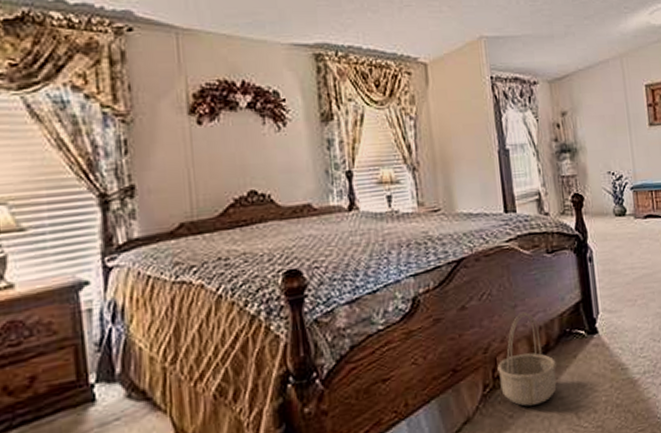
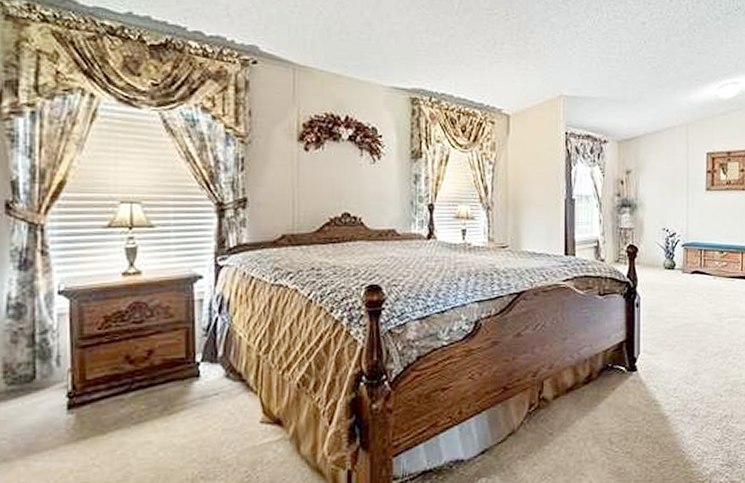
basket: present [497,312,557,406] -> none [543,345,596,427]

